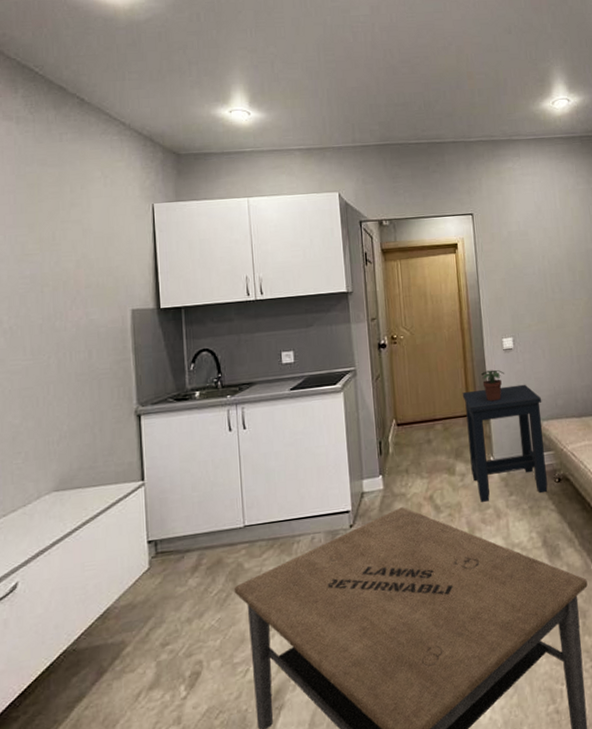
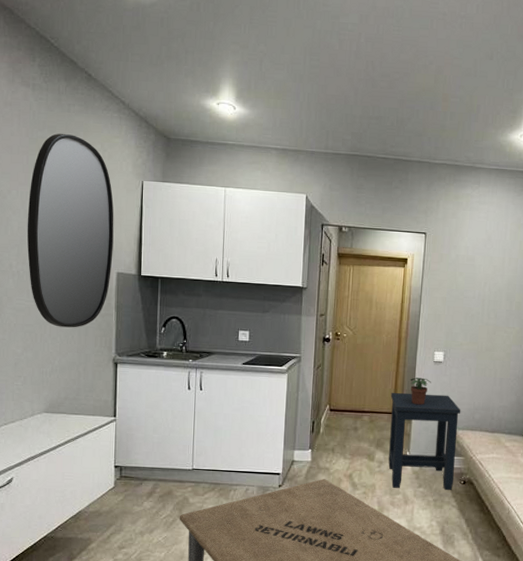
home mirror: none [18,165,125,385] -> present [27,133,114,328]

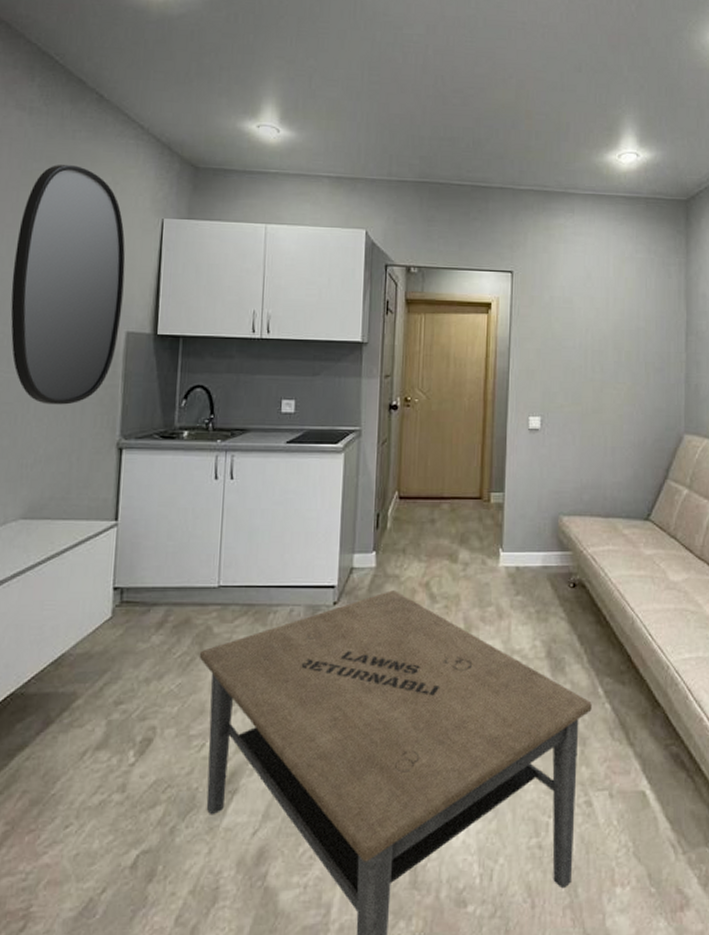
side table: present [388,392,461,491] -> none [476,470,566,598]
potted plant: present [410,377,432,405] -> none [499,450,528,486]

